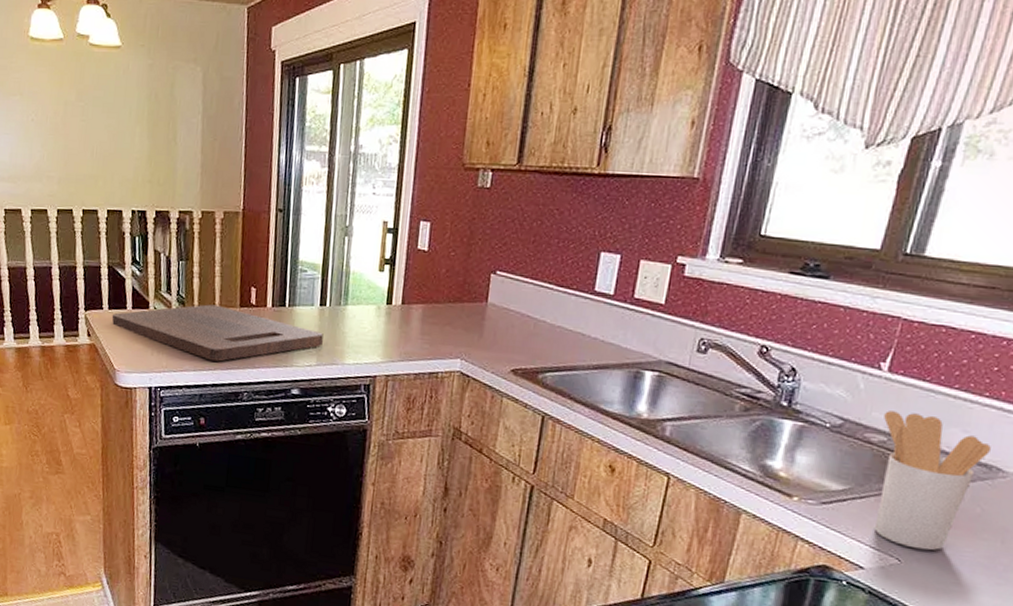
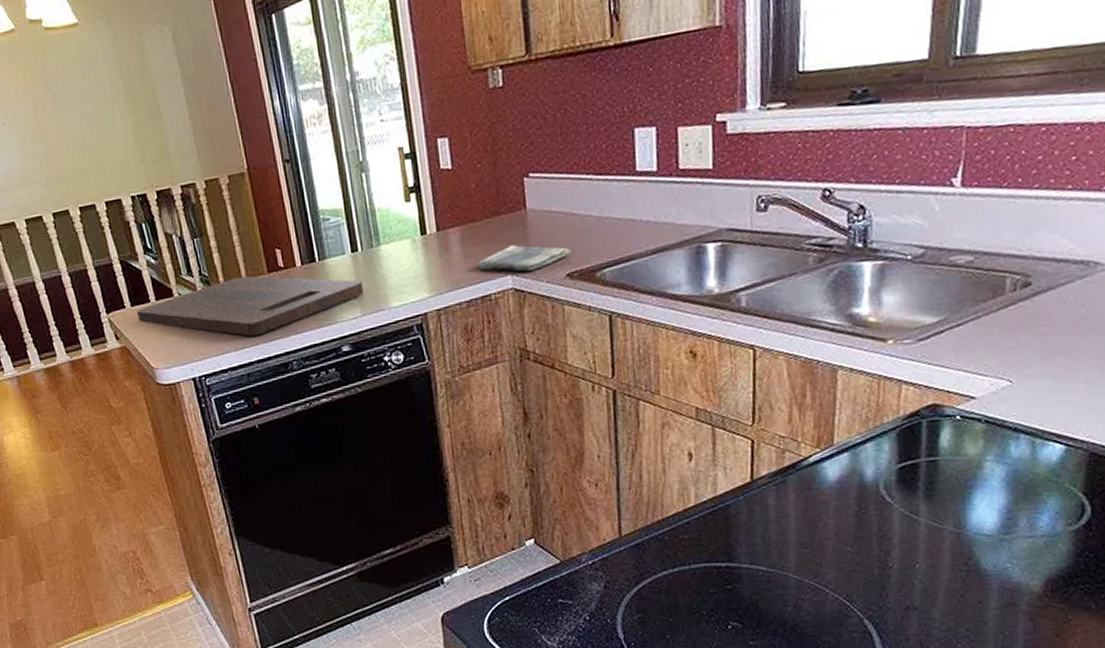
dish towel: none [431,332,520,360] -> present [476,245,571,272]
utensil holder: present [874,410,991,551] -> none [966,223,1084,366]

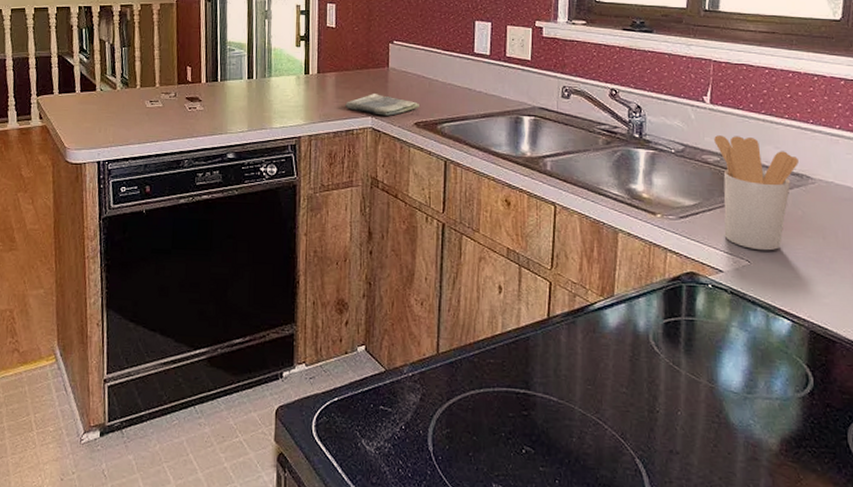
cutting board: present [136,276,363,337] -> none [62,83,252,134]
utensil holder: none [966,223,1084,366] -> present [714,135,799,251]

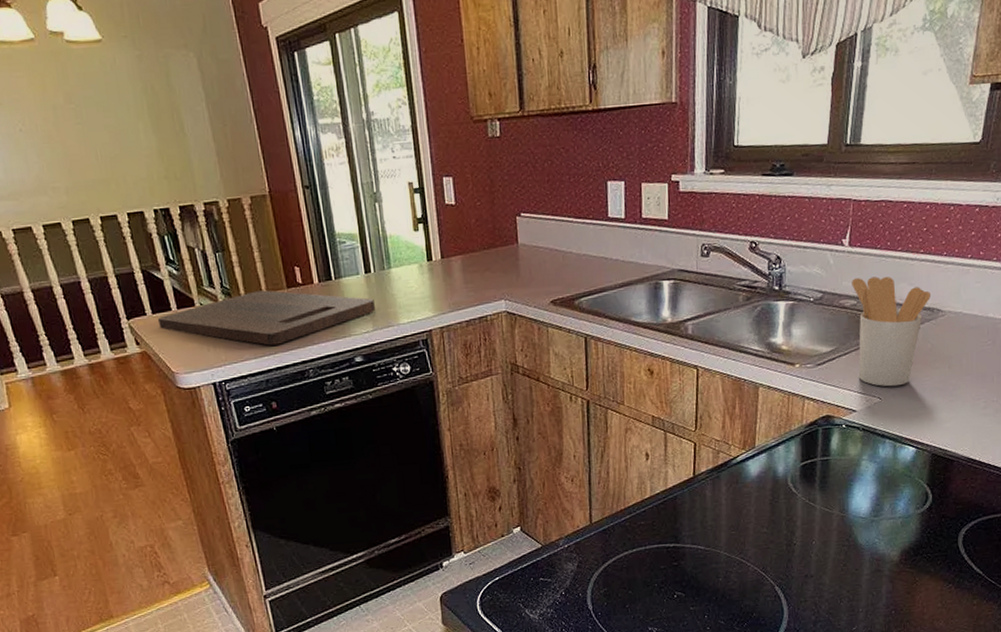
cutting board: none [62,83,252,134] -> present [157,290,375,346]
dish towel: present [345,94,419,116] -> none [475,274,554,297]

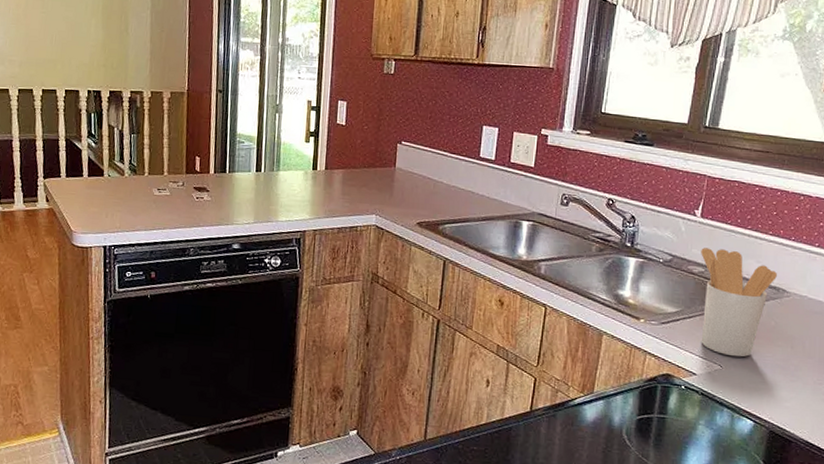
cutting board: present [157,290,375,346] -> none [69,171,259,222]

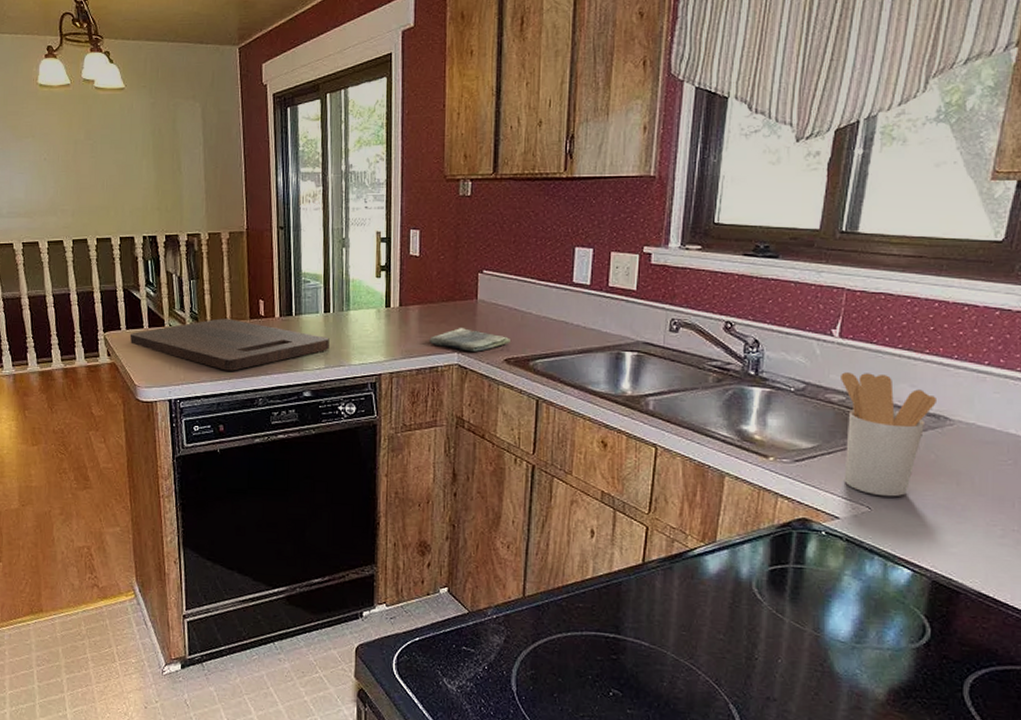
cutting board: none [69,171,259,222] -> present [129,318,329,371]
dish towel: none [351,192,423,215] -> present [429,328,510,352]

